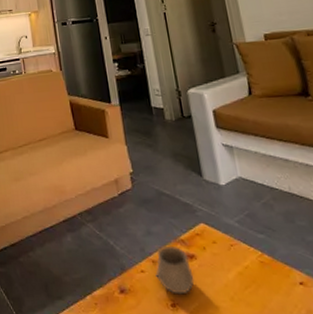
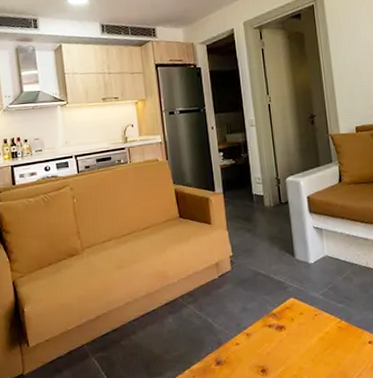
cup: present [155,245,195,295] -> none [249,319,283,361]

